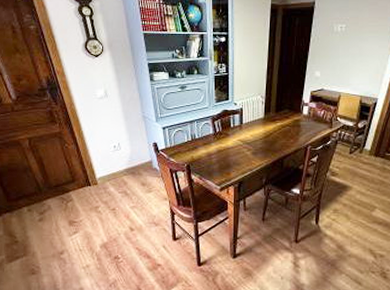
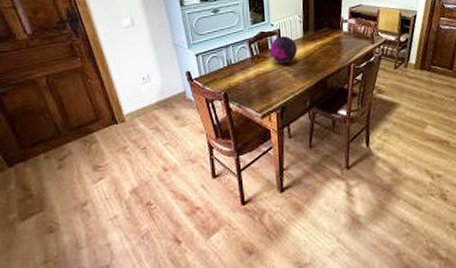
decorative orb: none [232,115,258,141] -> present [270,35,298,63]

